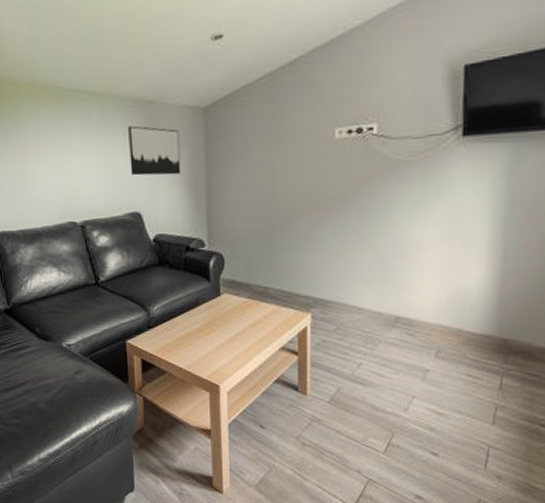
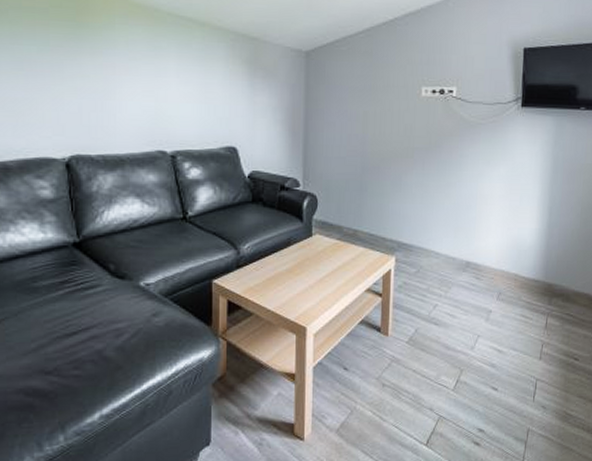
wall art: present [128,125,181,176] -> none [229,59,281,113]

